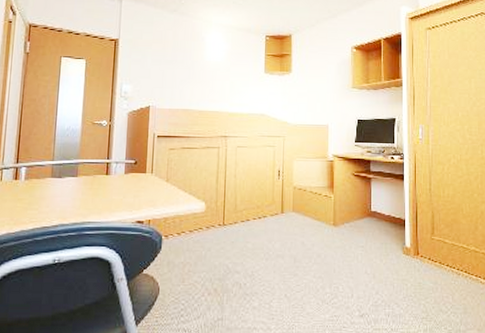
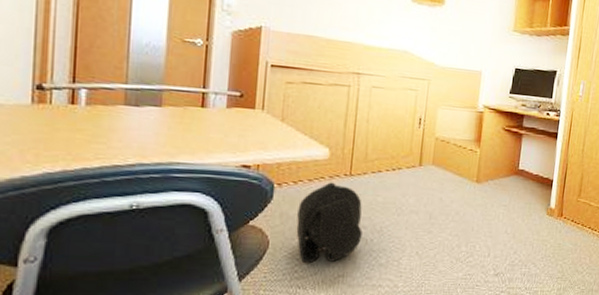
backpack: none [181,232,236,308] -> present [296,182,362,264]

